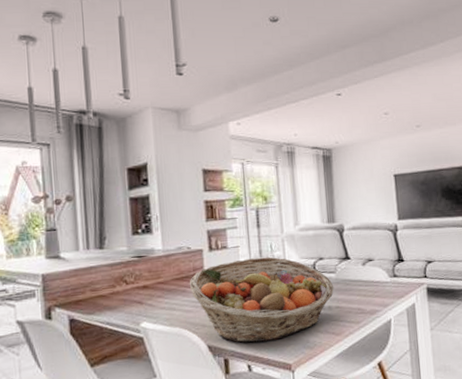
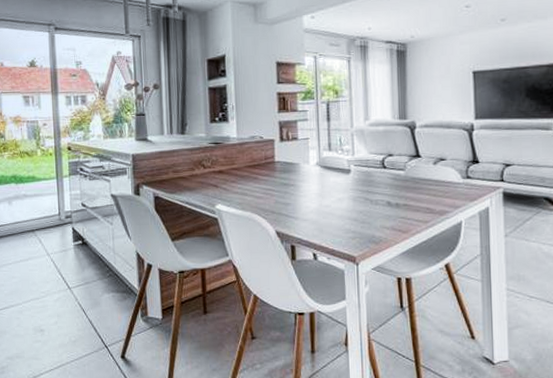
fruit basket: present [190,256,334,343] -> none [261,150,403,232]

